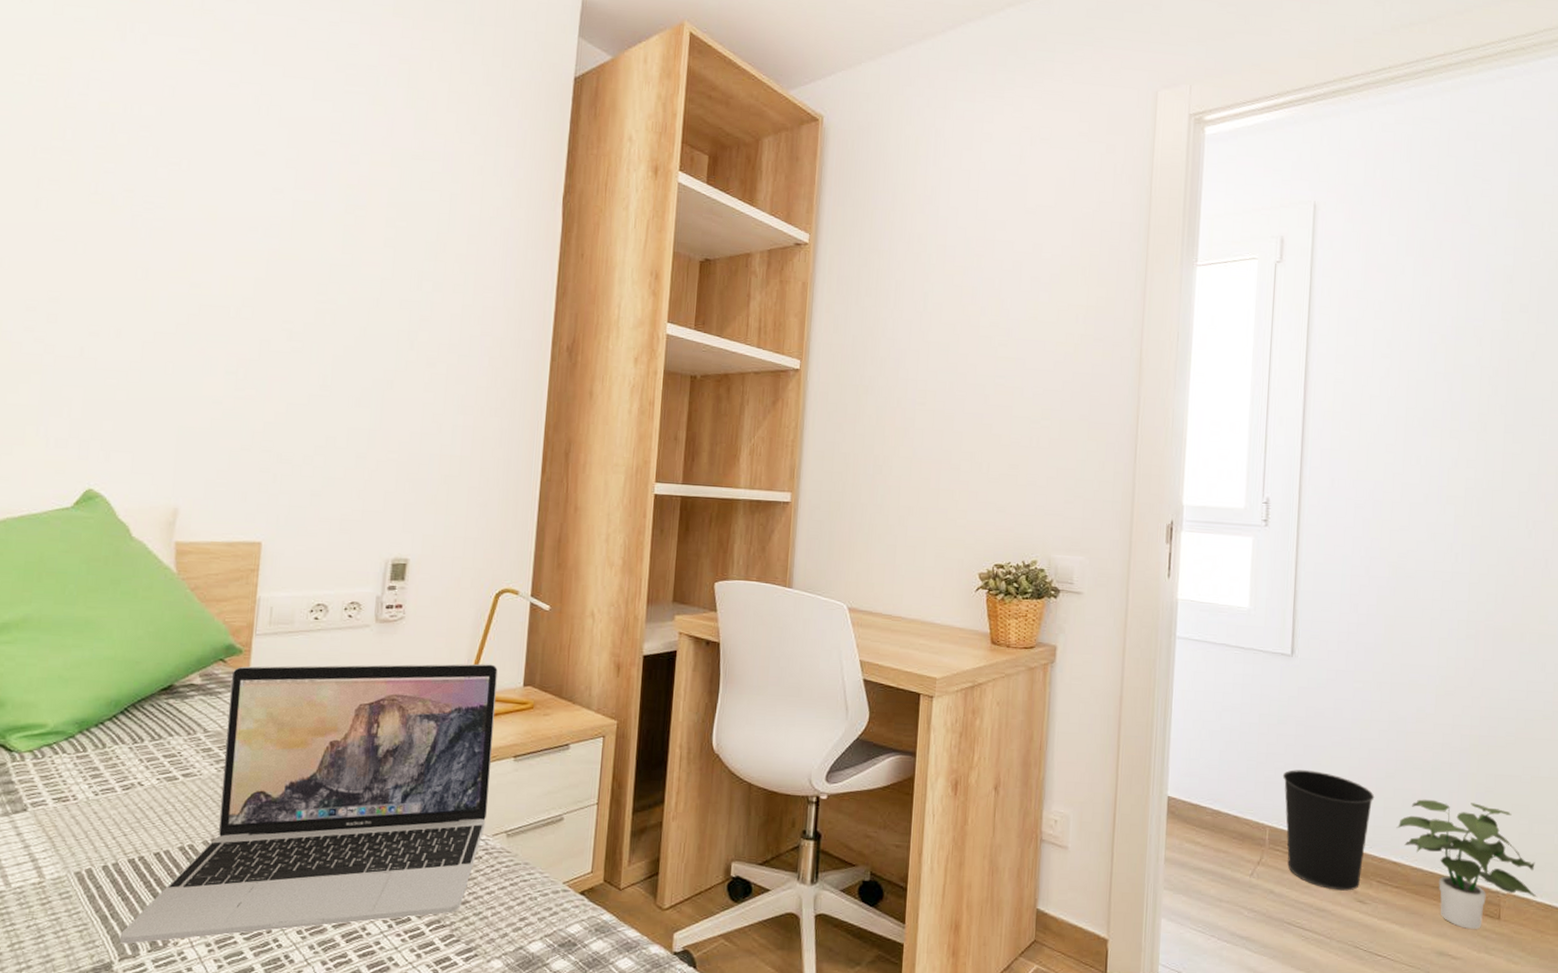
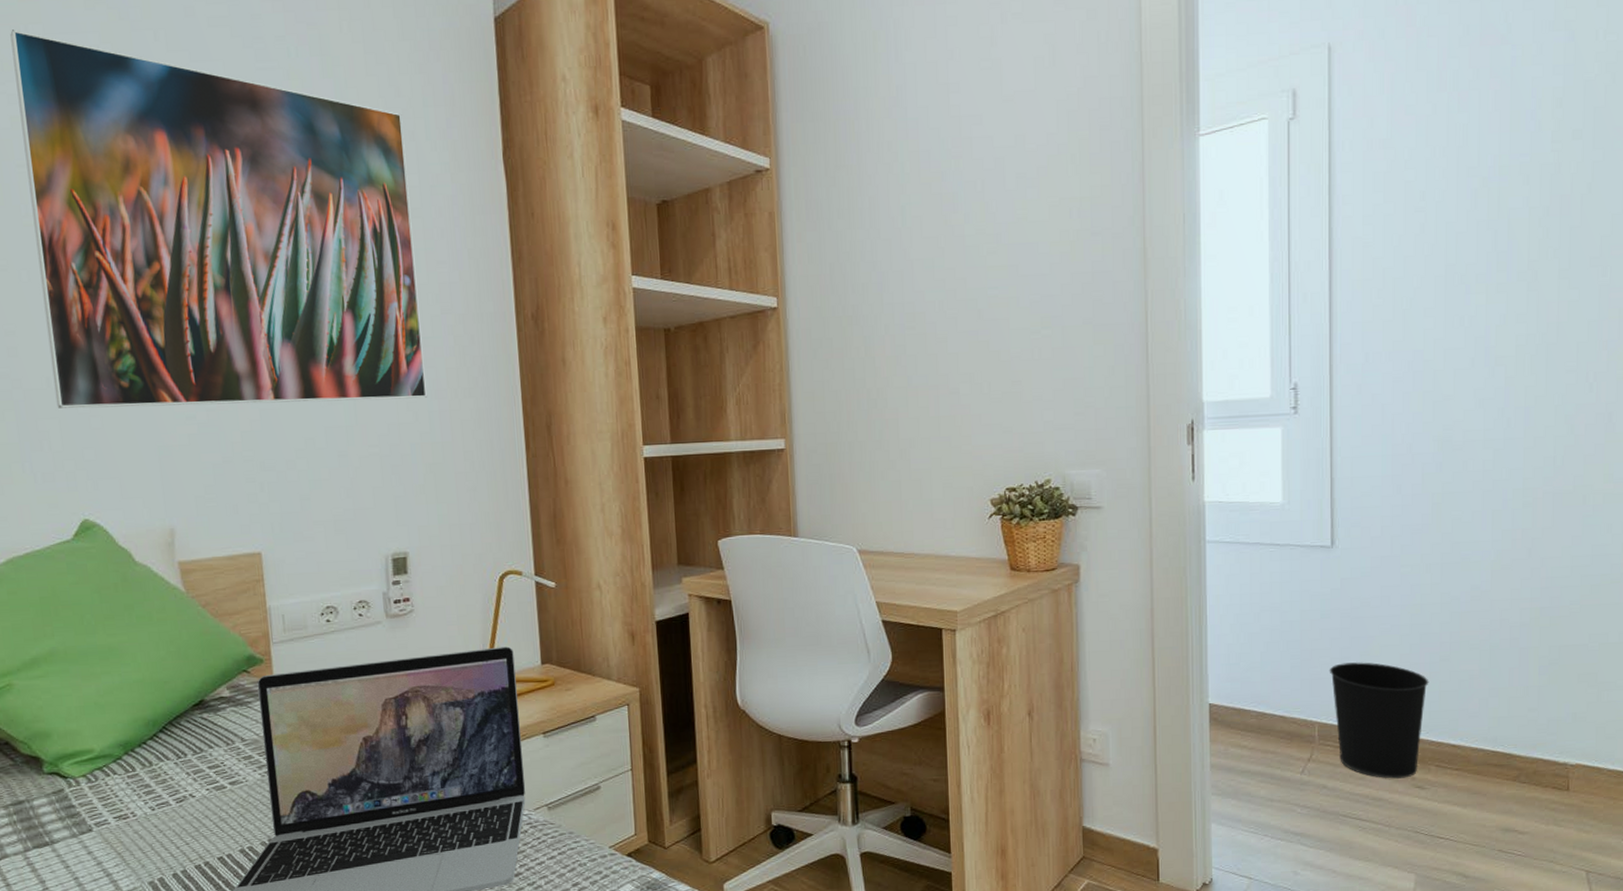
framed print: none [85,25,474,412] -> present [10,29,427,409]
potted plant: present [1396,799,1538,929] -> none [1454,677,1609,803]

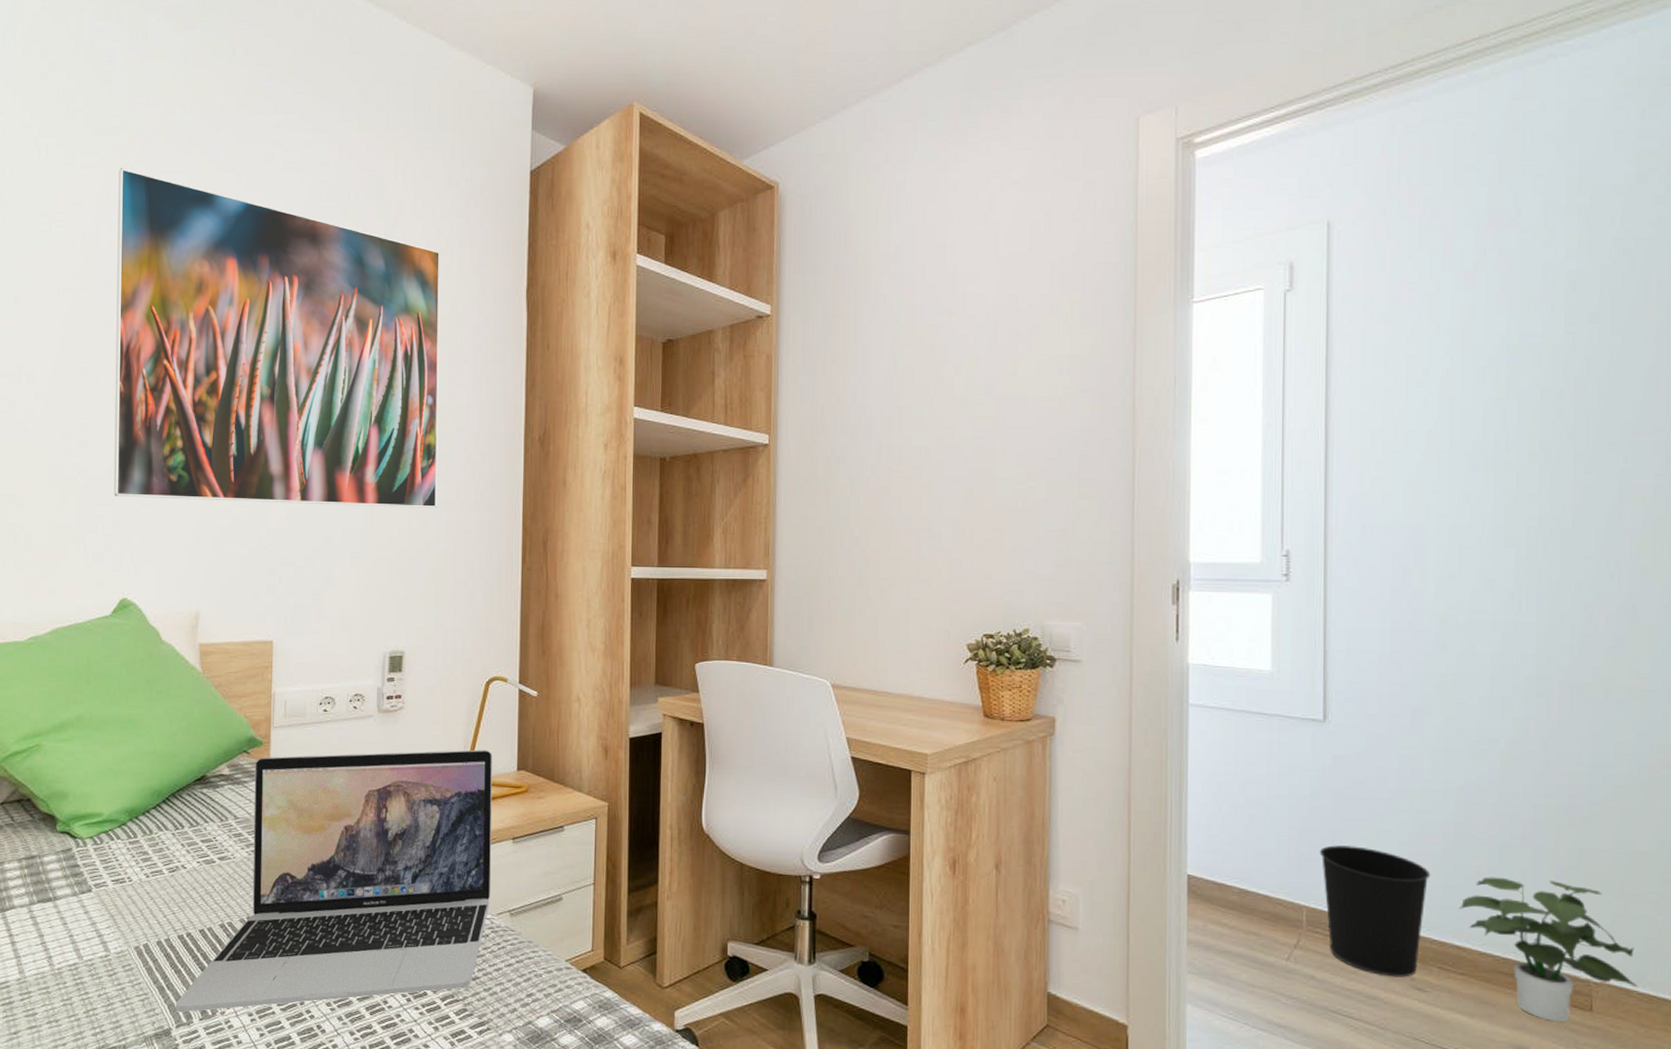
potted plant: none [1454,677,1609,803] -> present [1458,877,1640,1022]

